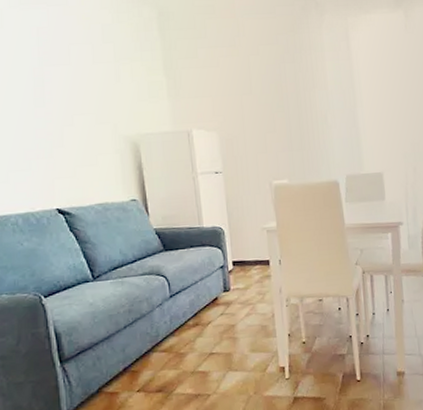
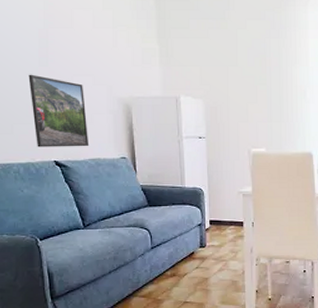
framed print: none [23,116,95,195] -> present [28,74,89,148]

